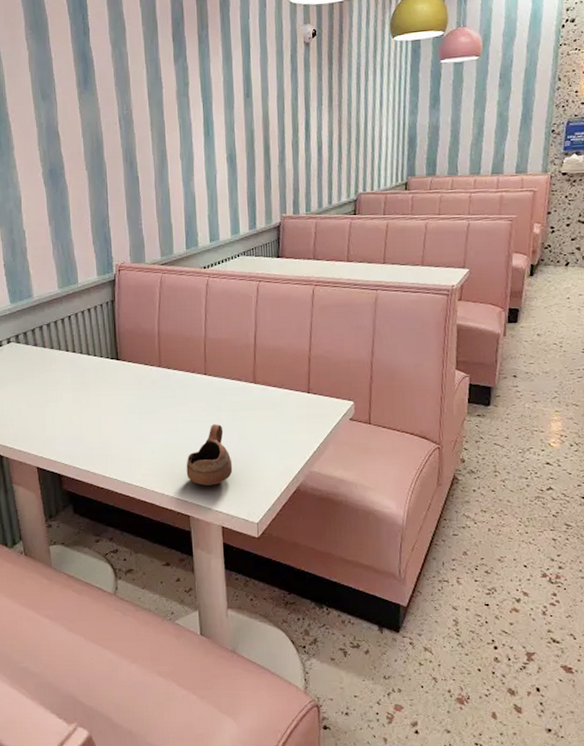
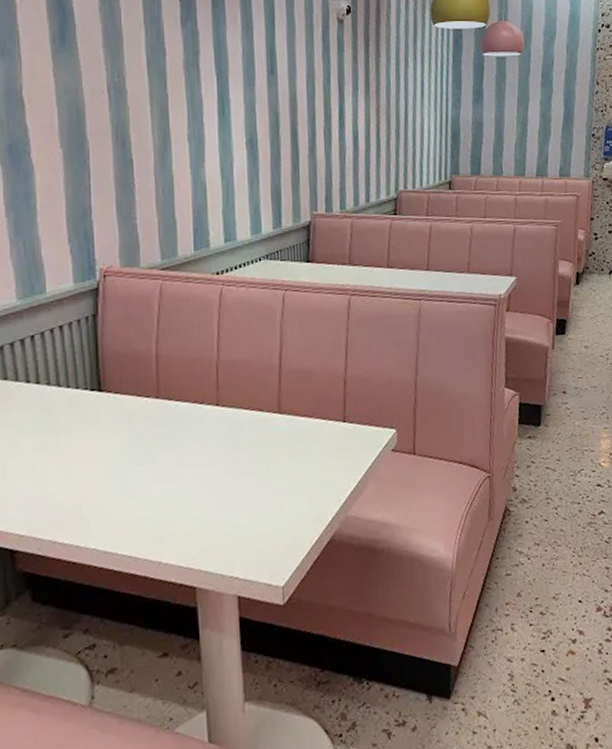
cup: present [186,424,233,486] -> none [191,466,252,547]

